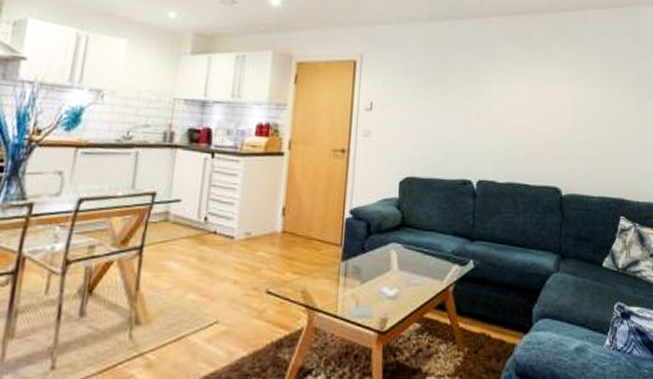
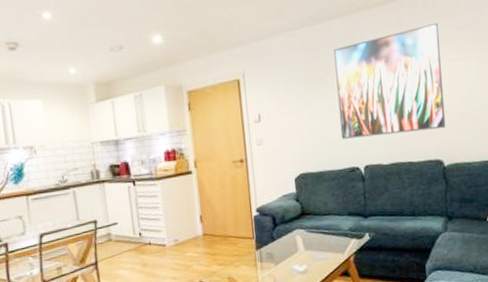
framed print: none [456,43,567,154] -> present [334,22,446,139]

